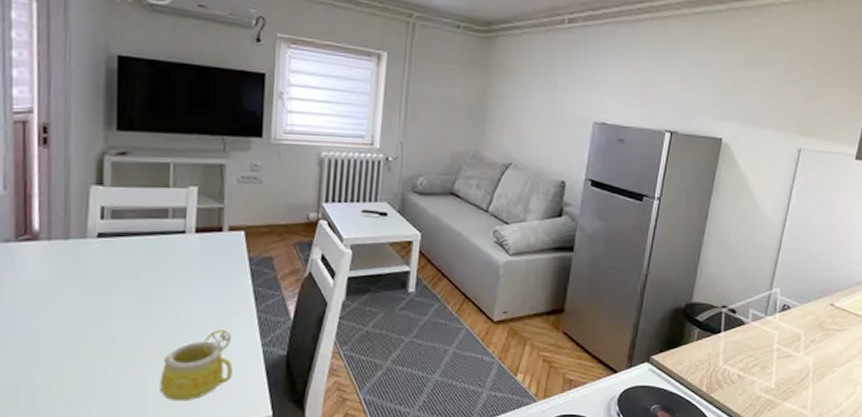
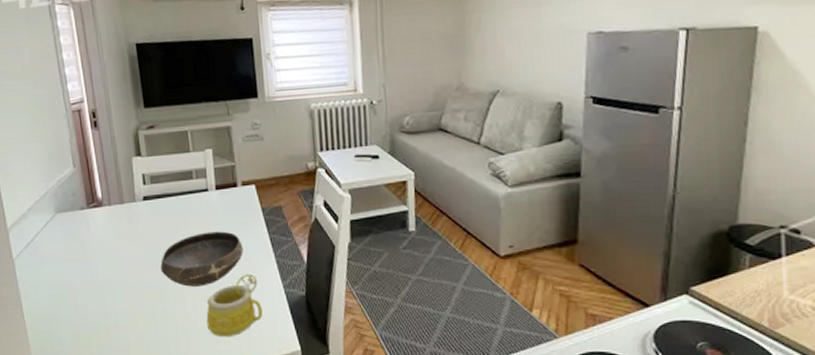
bowl: none [108,279,219,342] -> present [160,231,243,287]

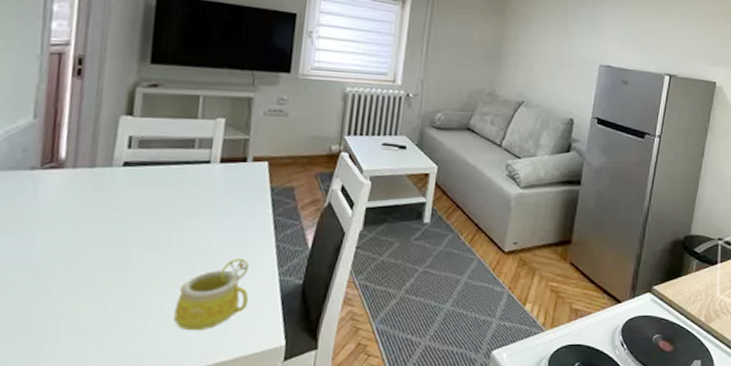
bowl: present [160,231,243,287] -> none [126,208,240,271]

